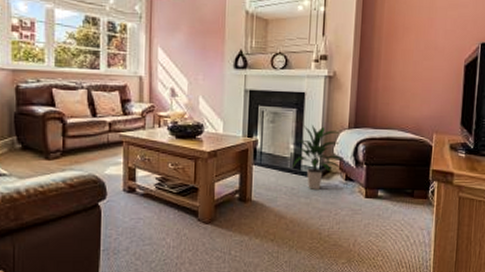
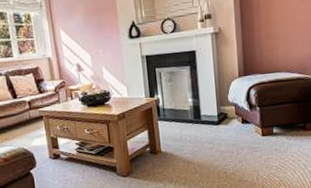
indoor plant: present [293,124,344,189] -> none [193,78,238,135]

